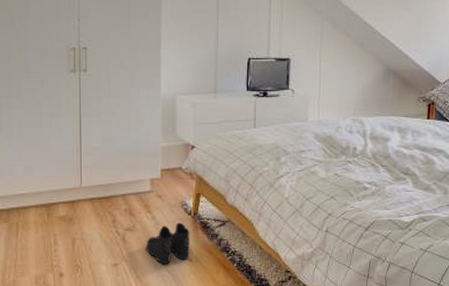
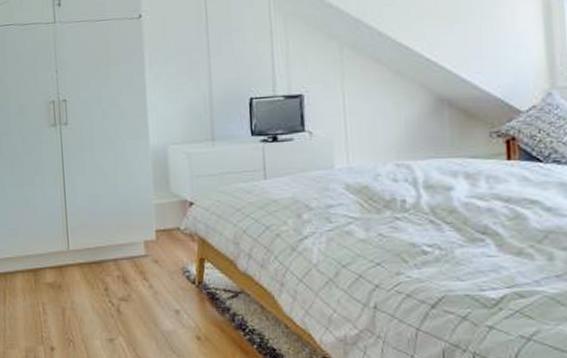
boots: present [146,222,190,265] -> none [144,292,197,343]

